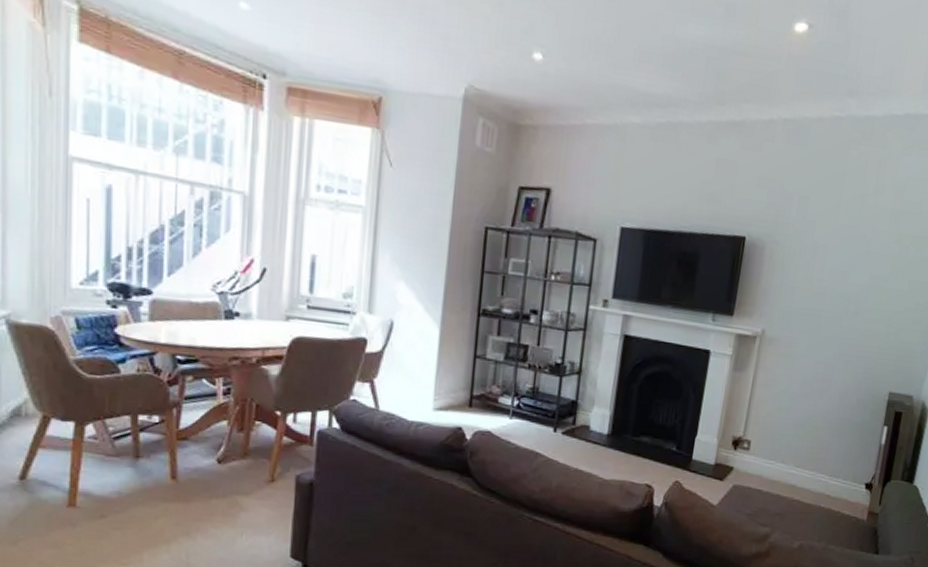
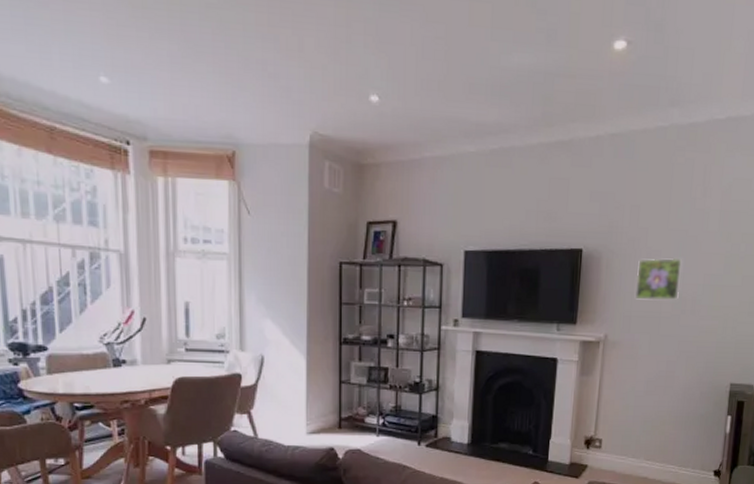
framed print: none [797,253,850,300] -> present [635,257,683,300]

